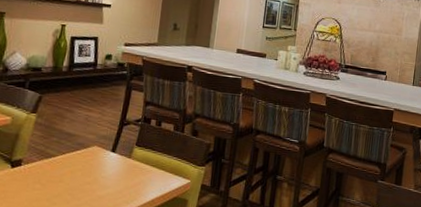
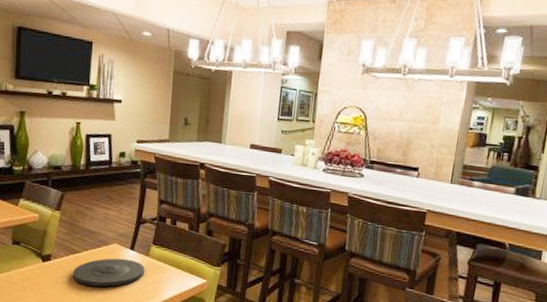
plate: none [45,161,126,192] -> present [72,258,145,287]

